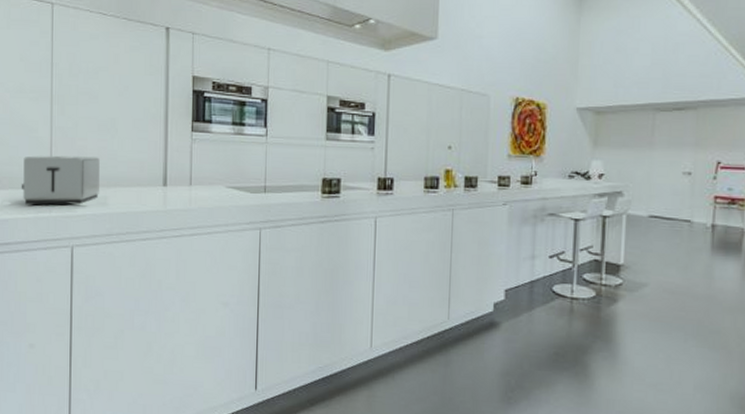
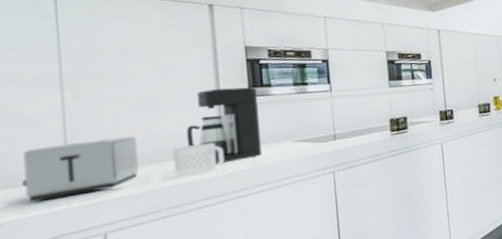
mug: none [125,174,166,206] -> present [172,143,225,177]
coffee maker: none [137,119,199,199] -> present [186,87,263,165]

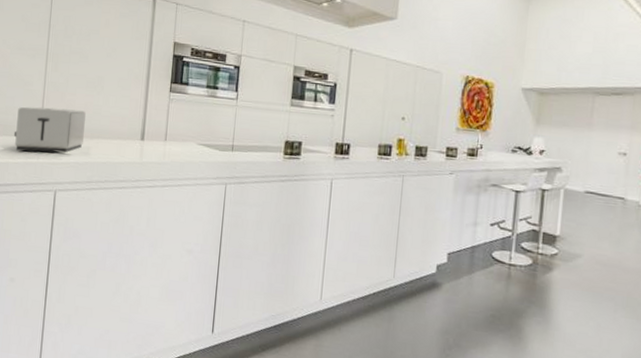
mug: present [172,143,225,177] -> none [106,128,144,157]
coffee maker: present [186,87,263,165] -> none [118,79,176,152]

